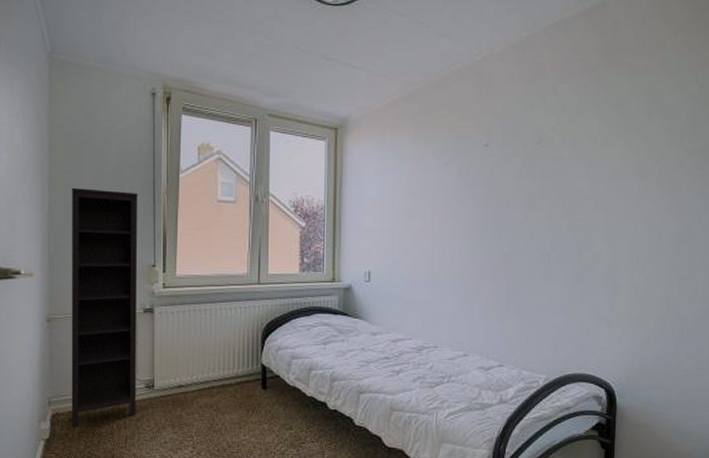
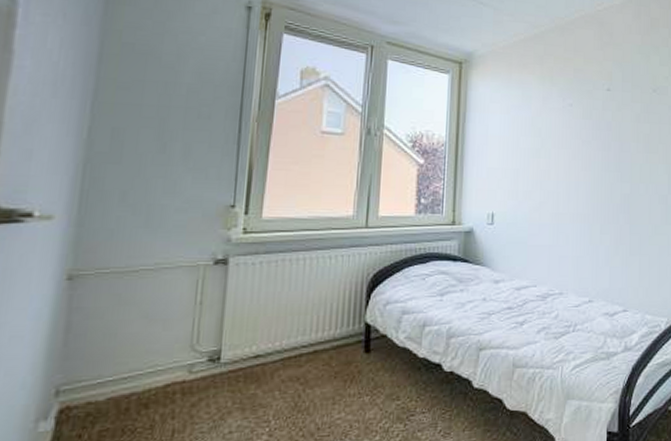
bookcase: present [71,187,138,428] -> none [88,108,219,425]

